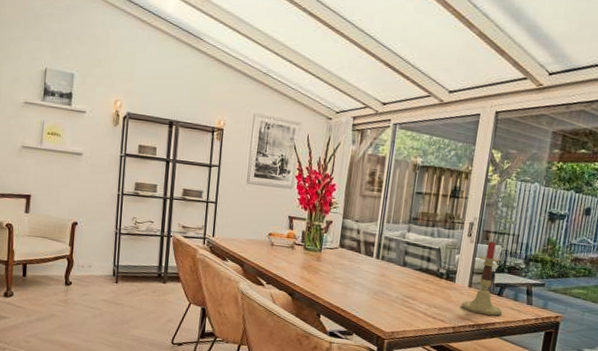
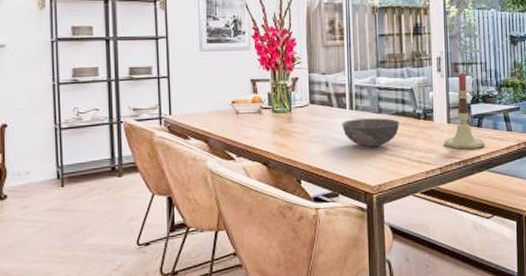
bowl: none [366,267,422,298] -> present [342,118,400,148]

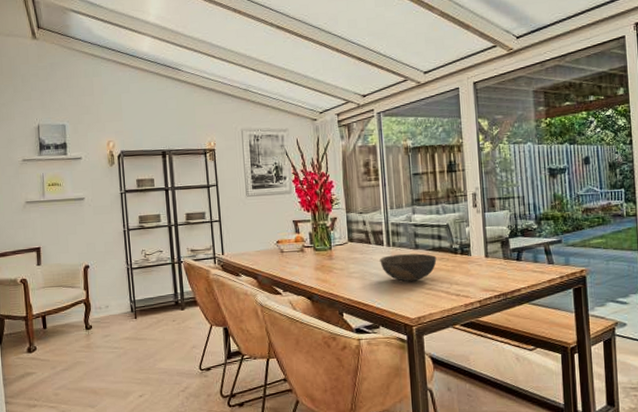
candlestick: present [444,72,485,150] -> none [482,207,526,283]

